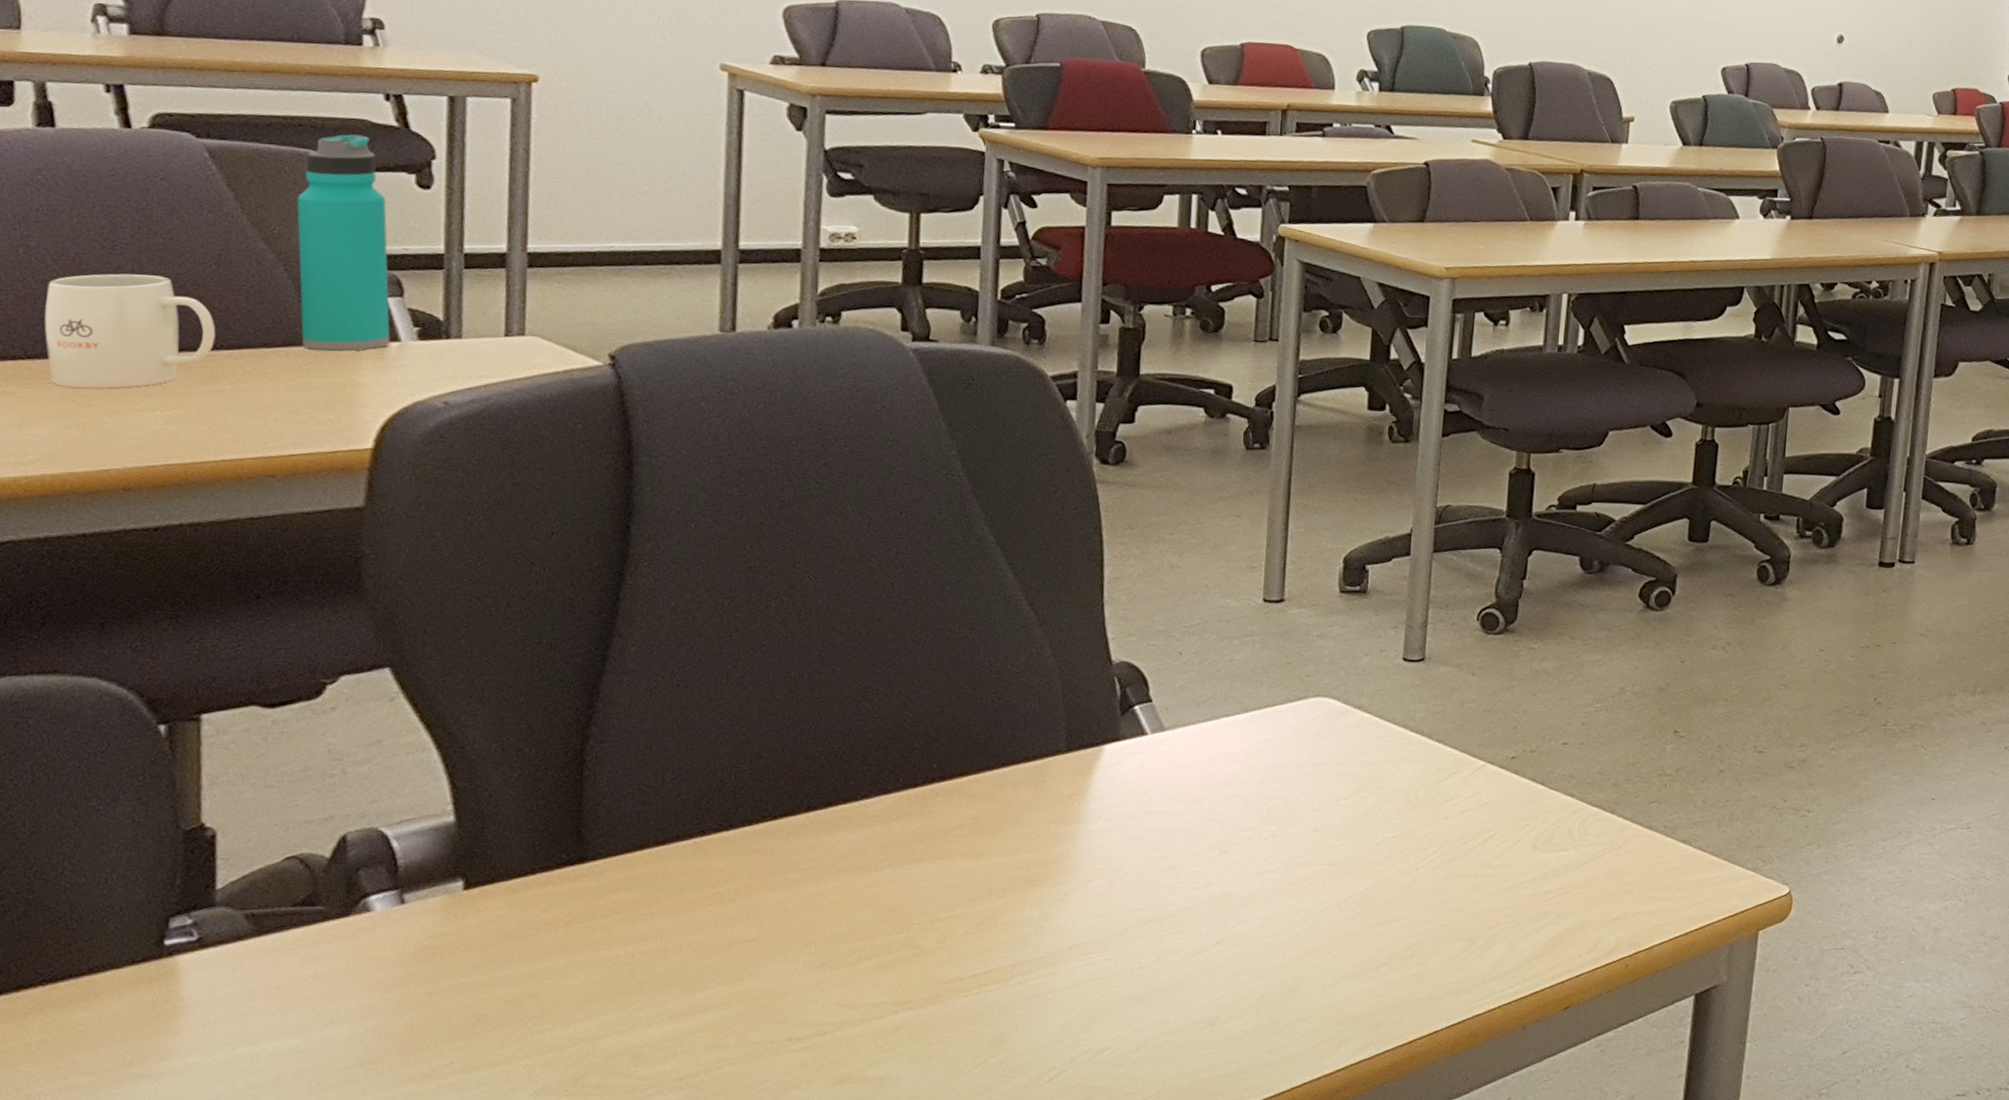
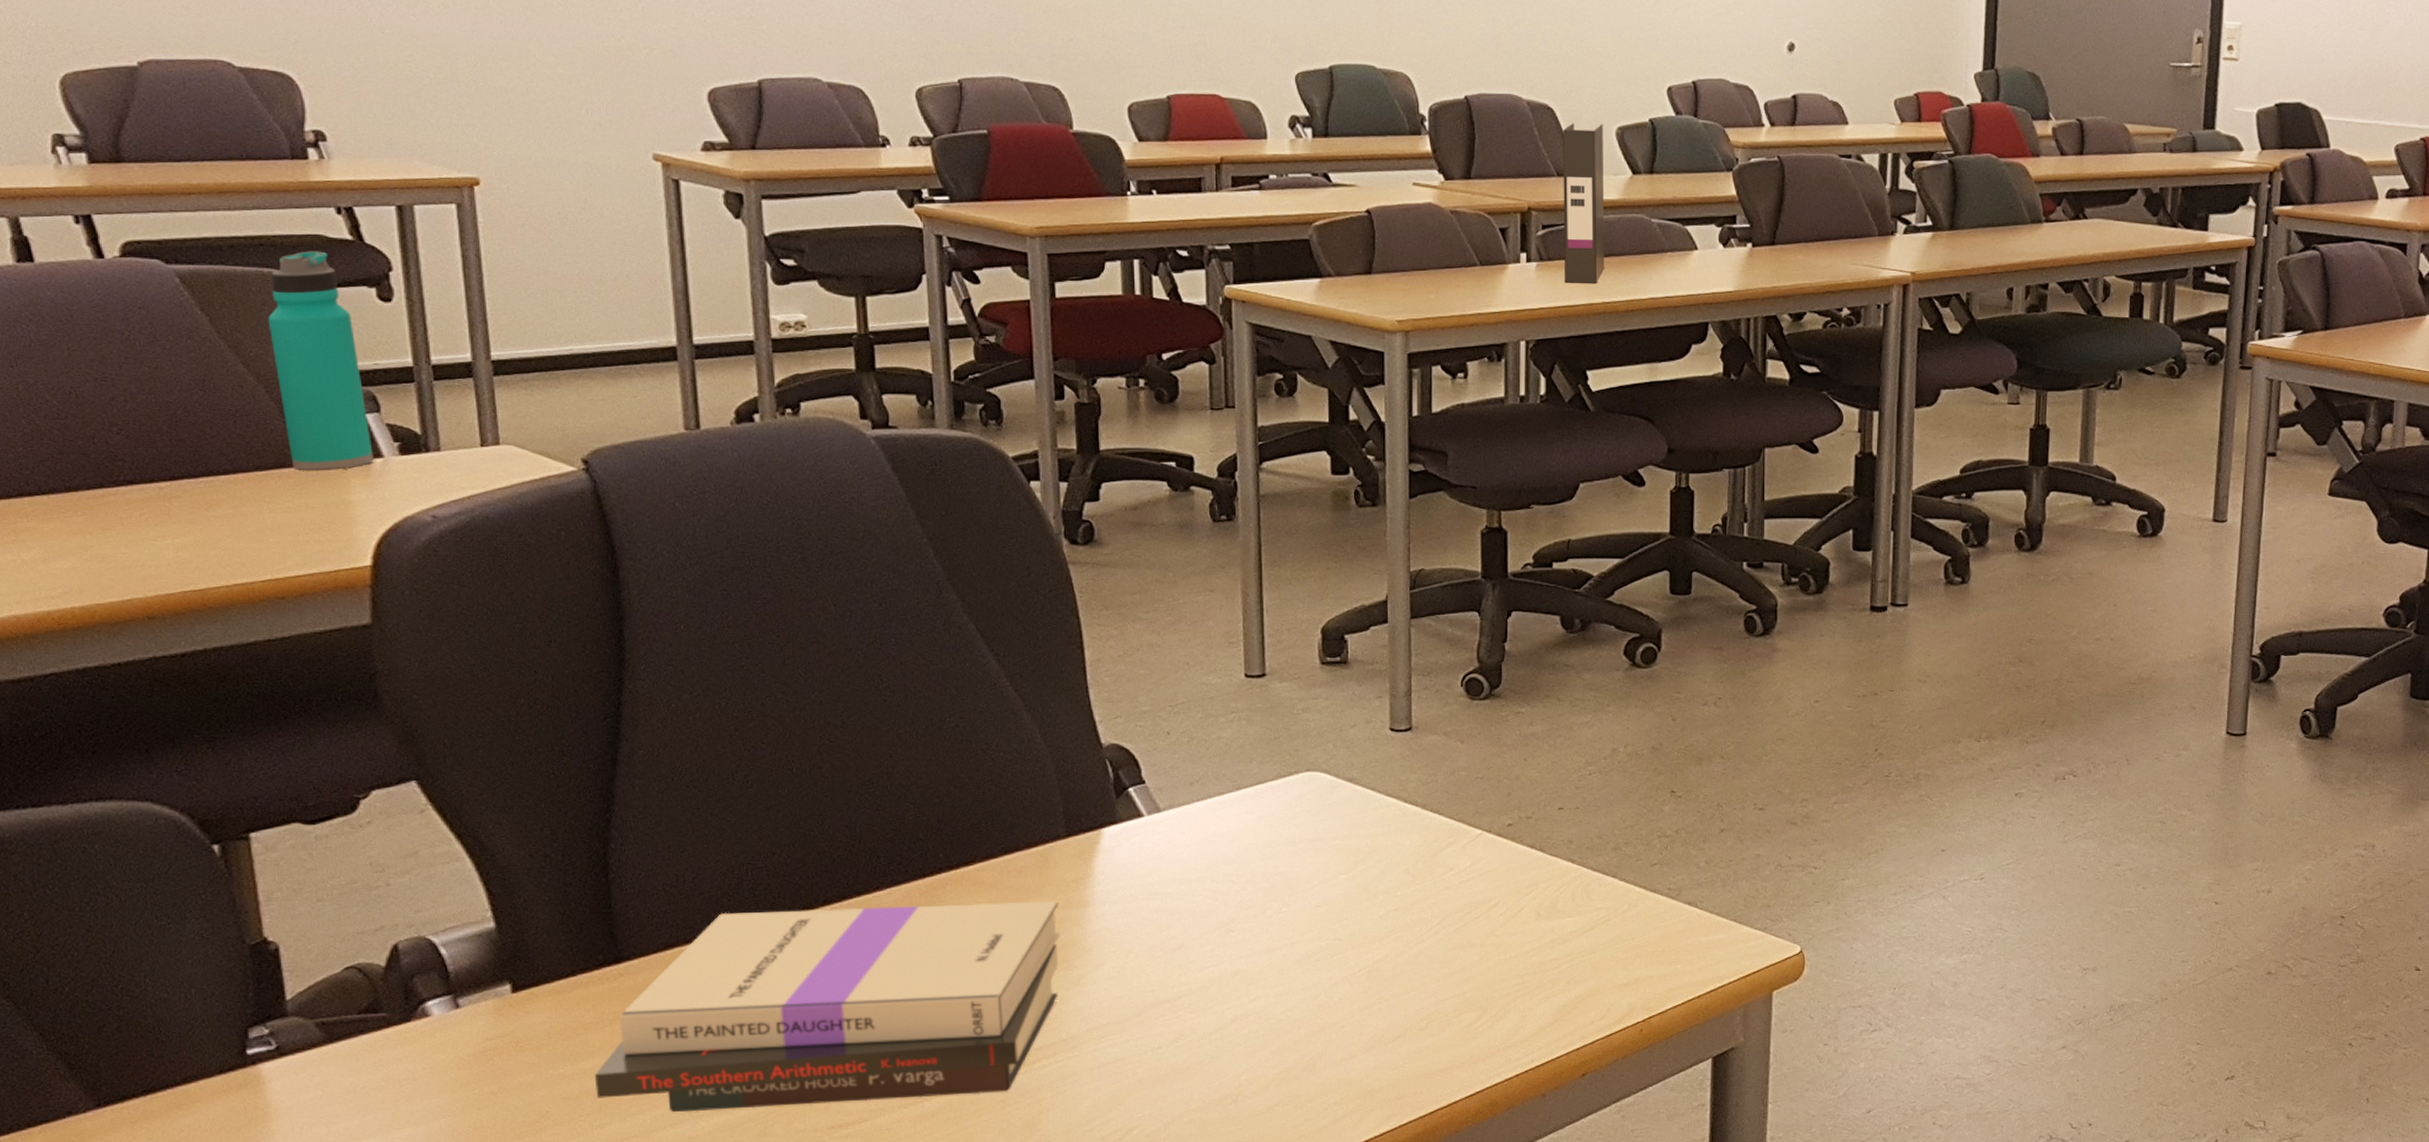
mug: present [44,273,216,389] -> none [50,405,211,521]
books: none [540,814,1052,1020] -> present [594,900,1061,1112]
binder: none [1610,94,1659,244] -> present [1563,123,1605,283]

